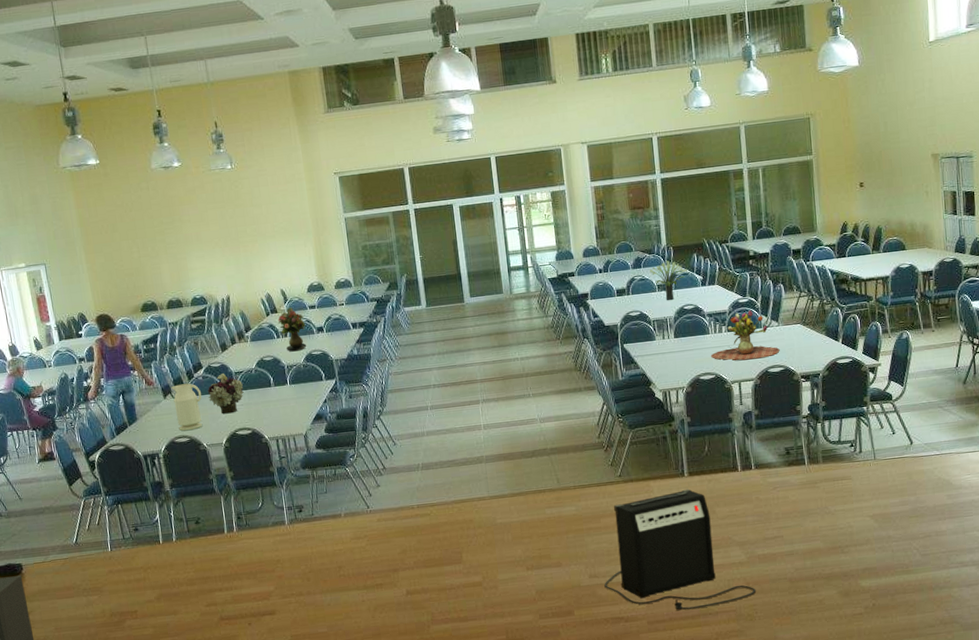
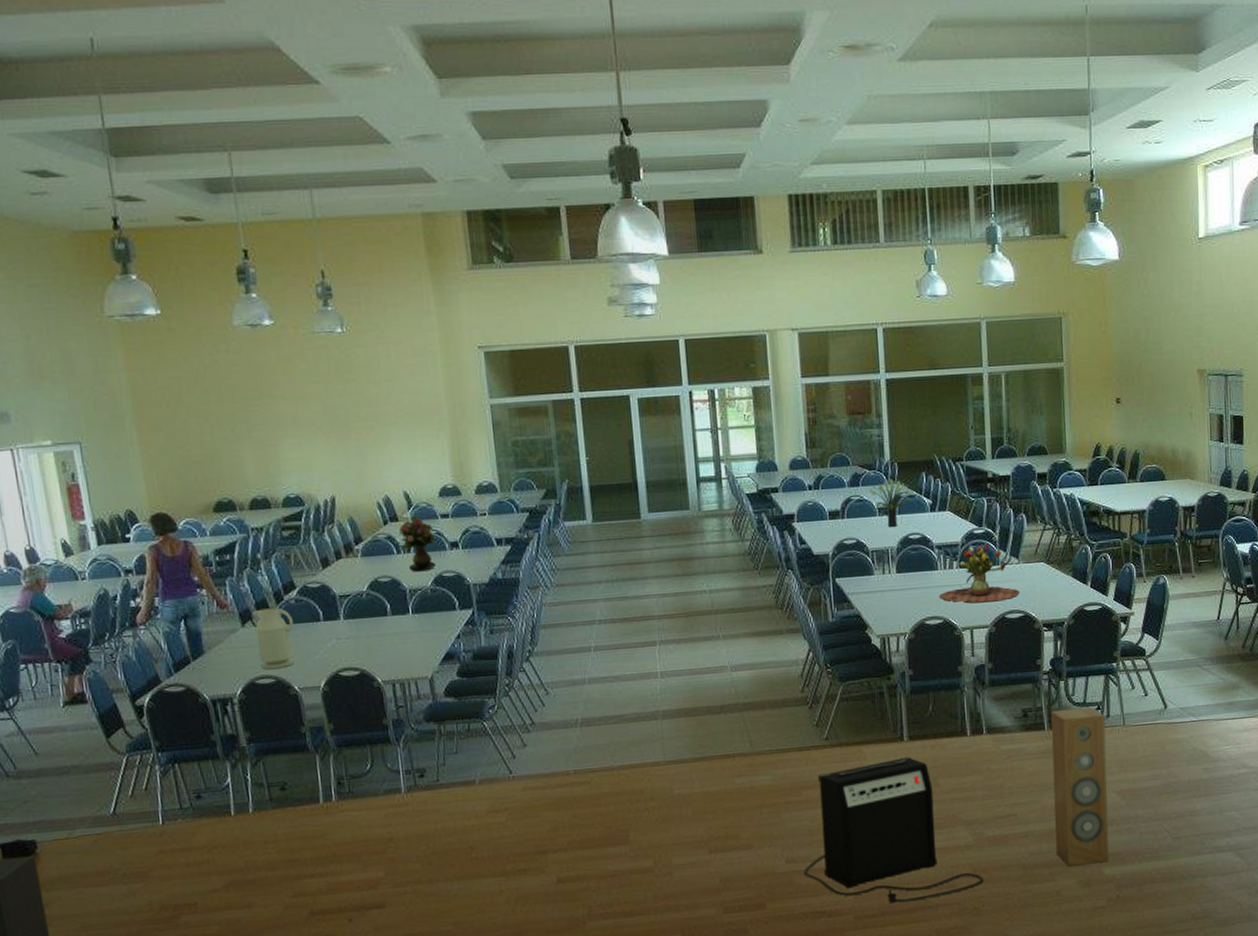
flower arrangement: present [207,373,244,414] -> none [301,597,351,649]
speaker: none [810,444,865,579] -> present [1051,707,1109,866]

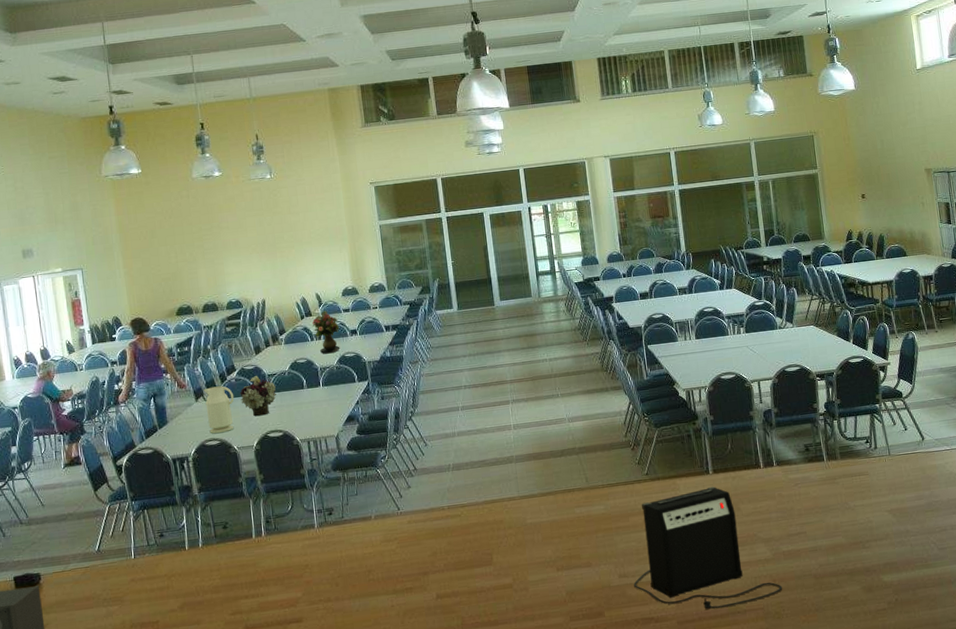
flower arrangement: none [301,597,351,649] -> present [240,376,276,417]
flower arrangement: present [870,479,914,528] -> none [671,266,706,304]
flower arrangement: present [939,543,1020,604] -> none [731,312,796,361]
speaker: present [1051,707,1109,866] -> none [828,441,886,575]

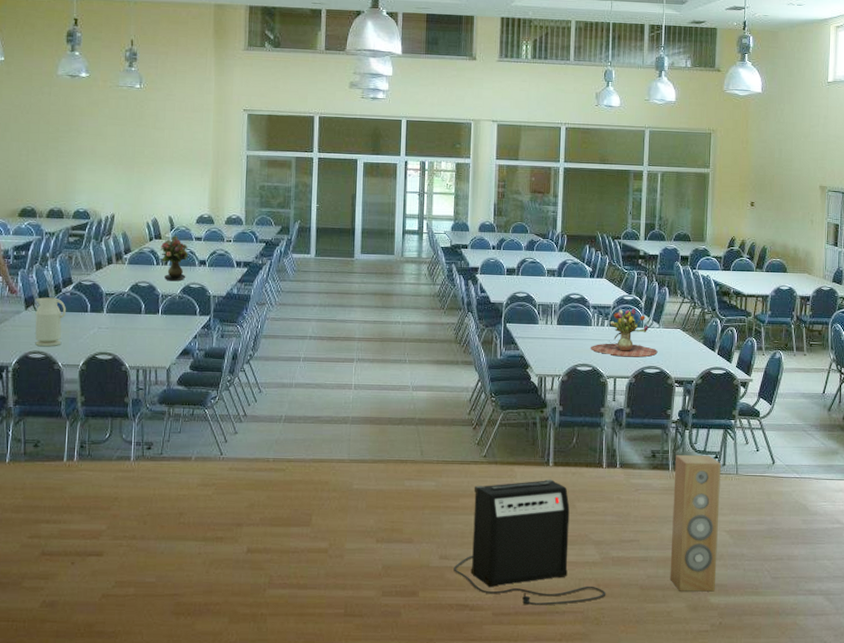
flower arrangement: present [240,376,276,417] -> none [73,293,112,335]
flower arrangement: none [731,312,796,361] -> present [591,308,658,358]
speaker: none [828,441,886,575] -> present [670,454,721,592]

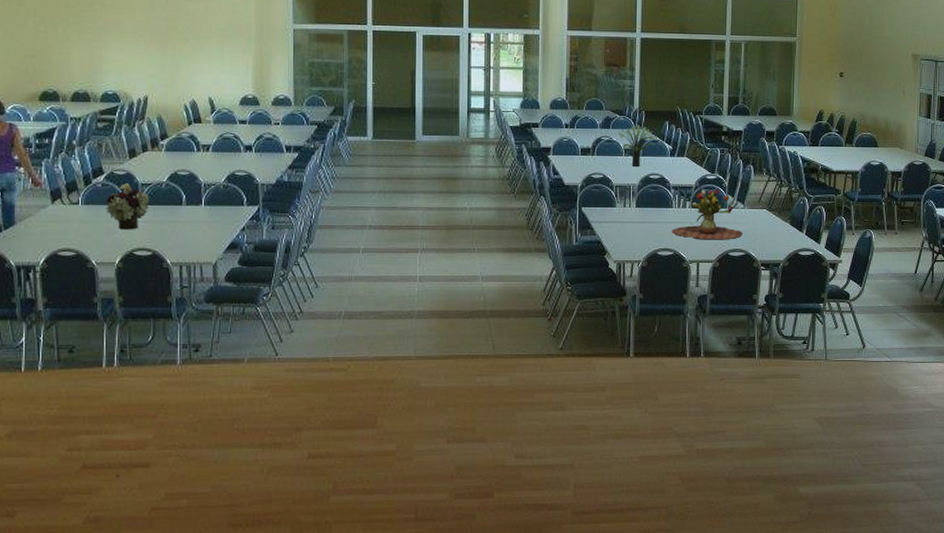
water jug: present [35,297,67,347] -> none [62,189,99,244]
flower arrangement: none [73,293,112,335] -> present [105,183,149,230]
bouquet: present [160,236,188,281] -> none [200,119,232,169]
amplifier: present [453,479,606,606] -> none [530,370,691,503]
flower arrangement: none [542,248,578,288] -> present [619,125,657,168]
speaker: present [670,454,721,592] -> none [757,340,809,482]

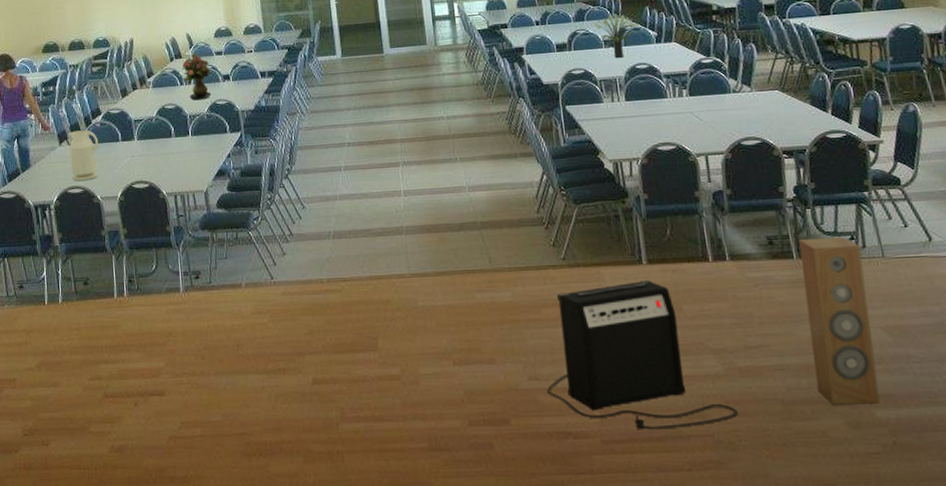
water jug: none [62,189,99,244] -> present [67,130,99,182]
flower arrangement: present [105,183,149,230] -> none [105,121,143,165]
bouquet: none [200,119,232,169] -> present [182,53,212,101]
amplifier: none [530,370,691,503] -> present [547,279,739,430]
flower arrangement: present [672,188,743,240] -> none [670,72,755,130]
speaker: none [757,340,809,482] -> present [799,236,880,405]

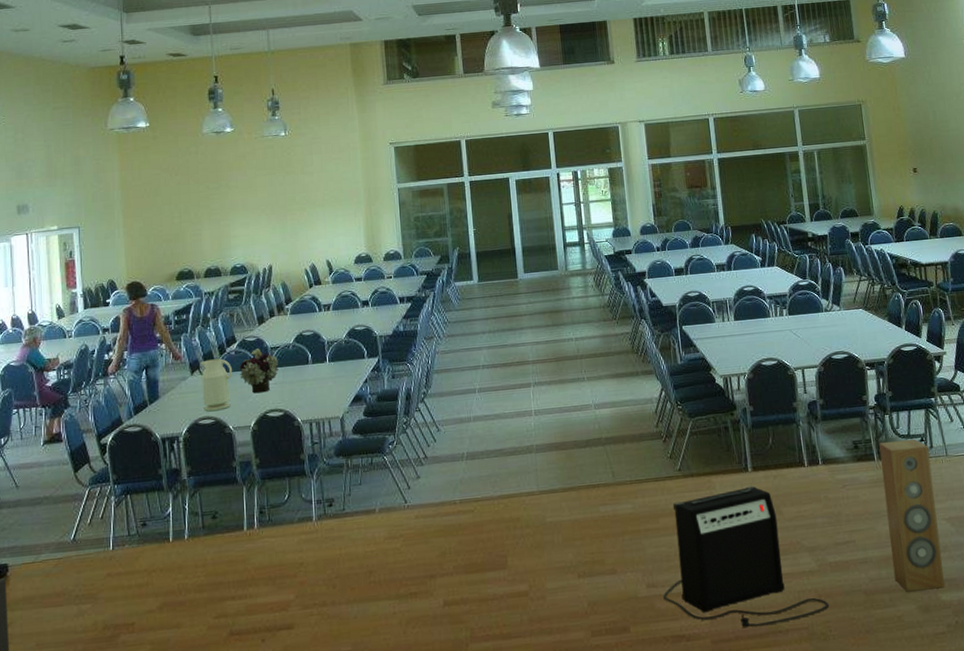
flower arrangement: none [105,121,143,165] -> present [239,348,279,394]
bouquet: present [182,53,212,101] -> none [321,279,350,327]
flower arrangement: present [595,14,639,59] -> none [708,240,746,282]

